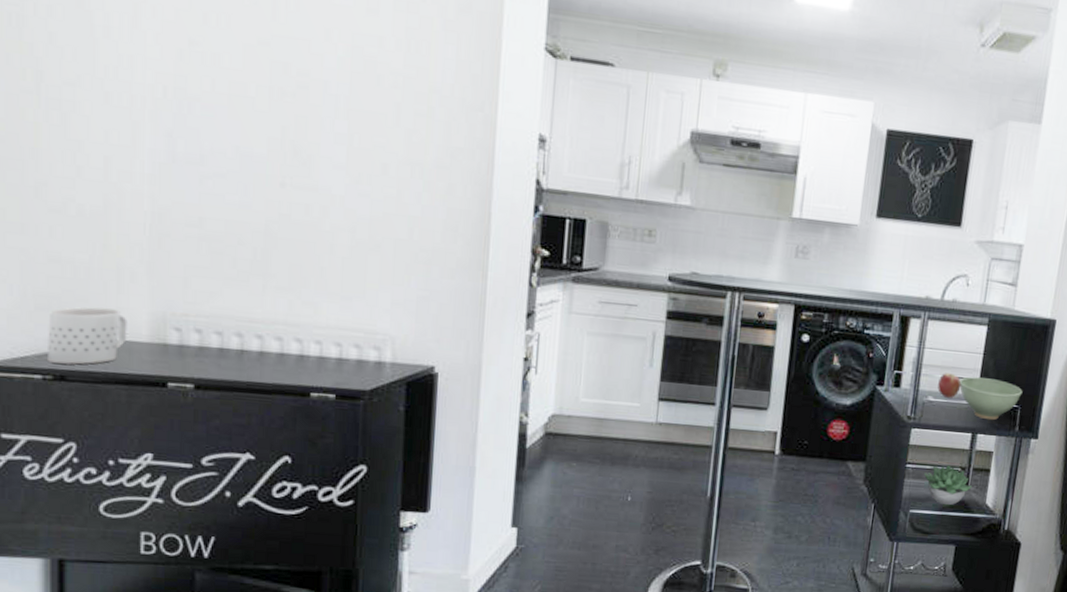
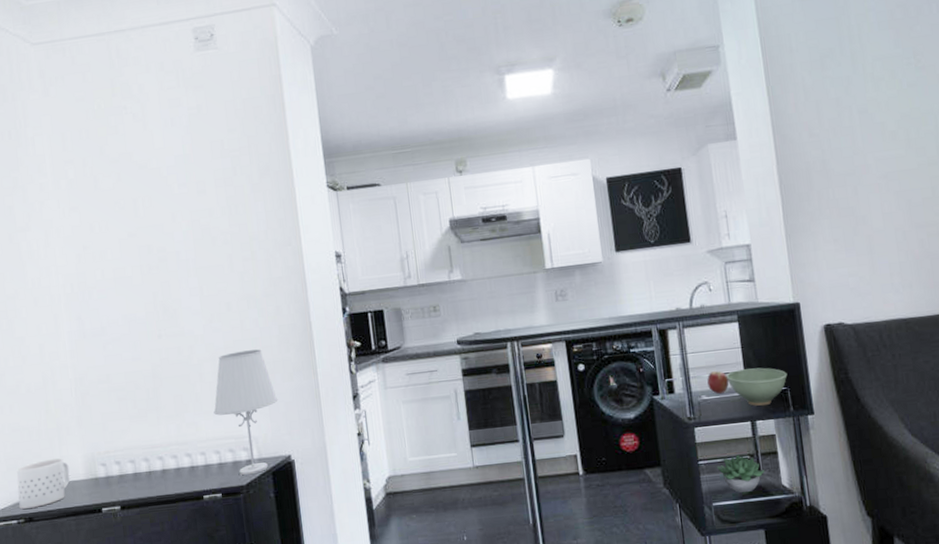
table lamp: none [341,227,431,380] -> present [213,349,278,476]

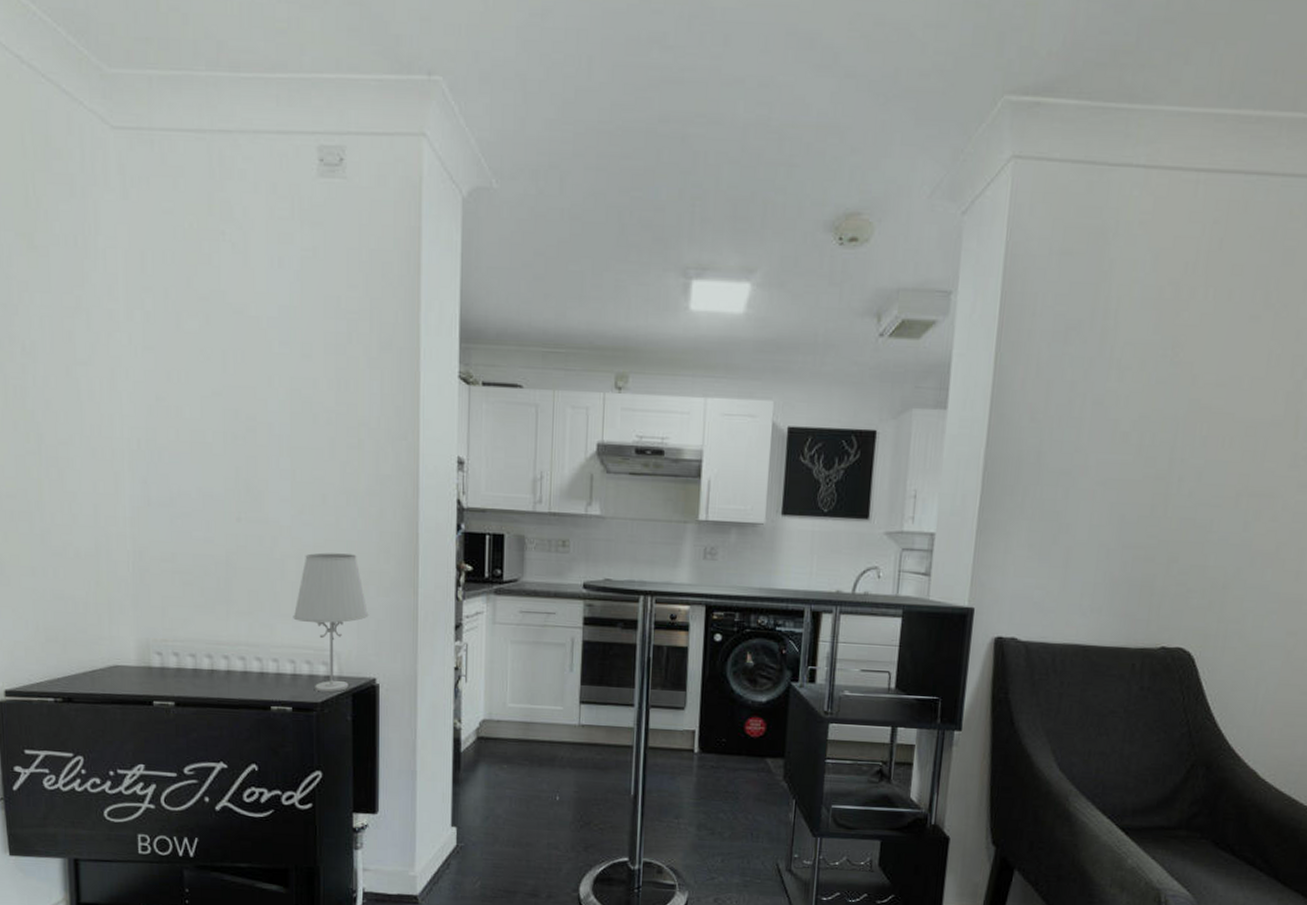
mug: present [16,458,70,509] -> none [56,637,119,688]
fruit: present [707,371,729,394] -> none [853,667,878,692]
succulent plant: present [717,455,765,493] -> none [845,759,895,801]
bowl: present [726,367,788,406] -> none [875,669,943,712]

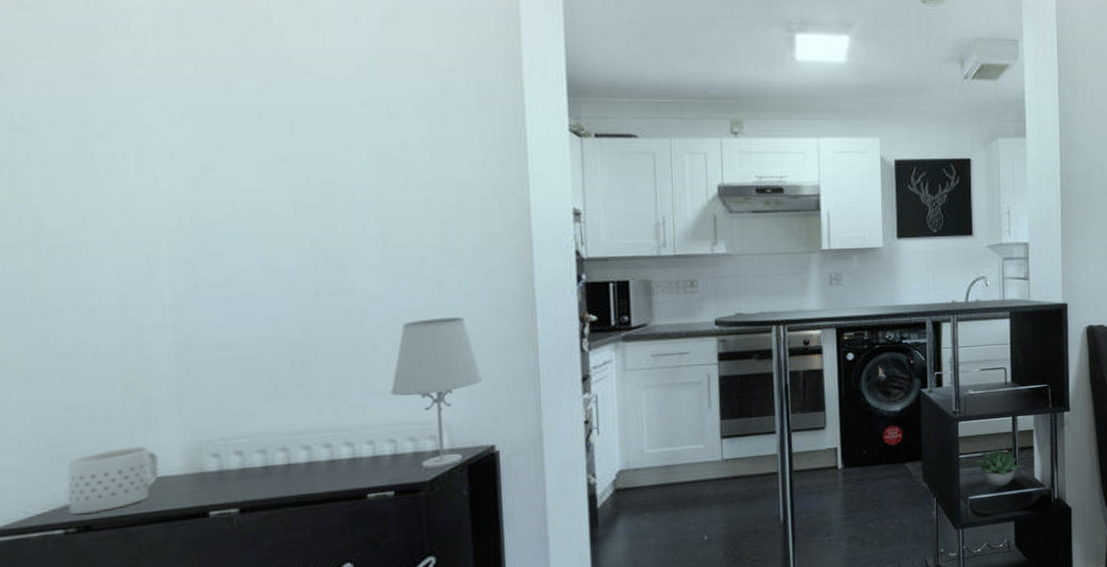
mug: none [56,637,119,688] -> present [66,446,160,514]
succulent plant: none [845,759,895,801] -> present [976,449,1020,487]

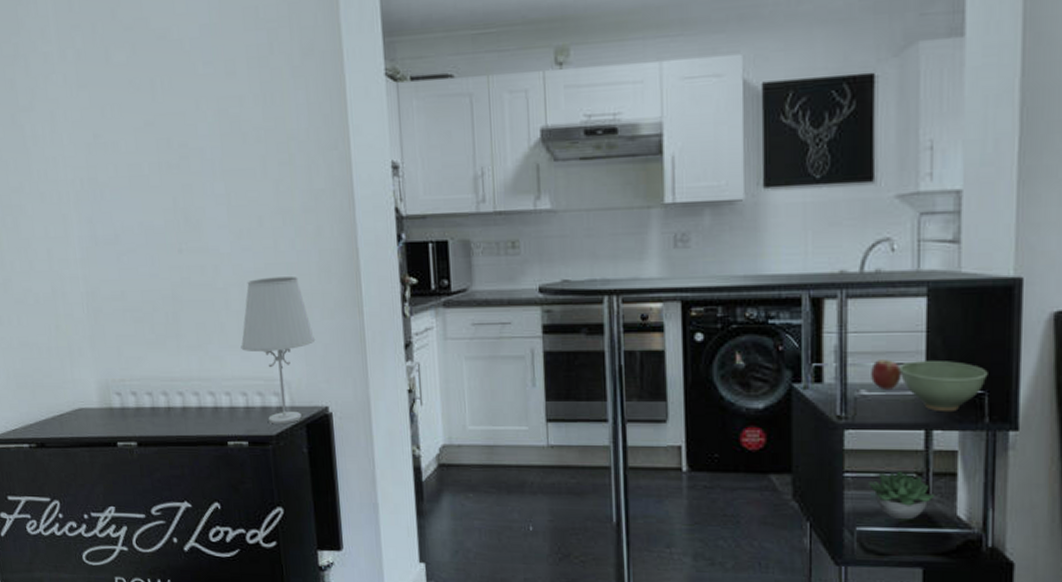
mug: present [66,446,160,514] -> none [26,381,83,433]
fruit: none [975,366,996,389] -> present [871,360,902,389]
bowl: none [993,364,1050,402] -> present [899,361,988,411]

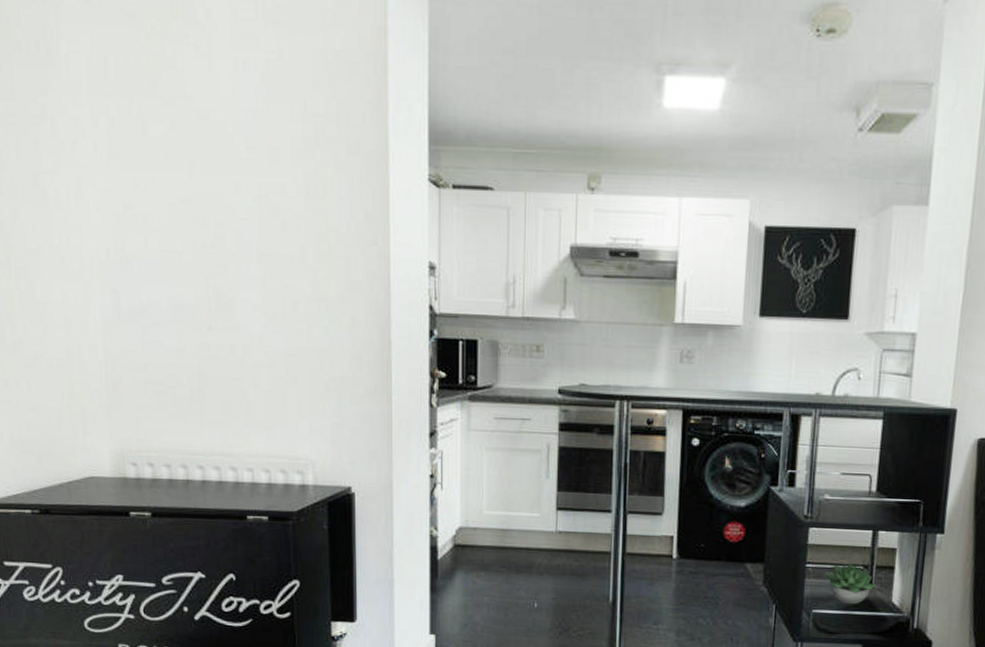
table lamp: present [241,277,316,424] -> none [267,361,343,502]
fruit: present [871,360,902,389] -> none [834,470,859,495]
bowl: present [899,361,988,411] -> none [856,472,925,516]

